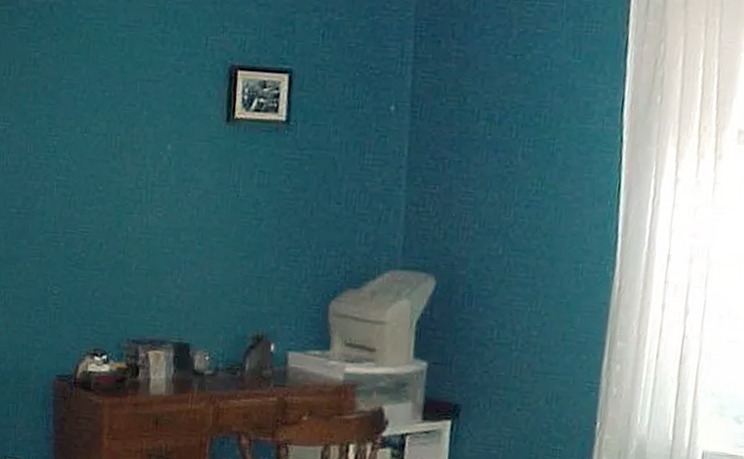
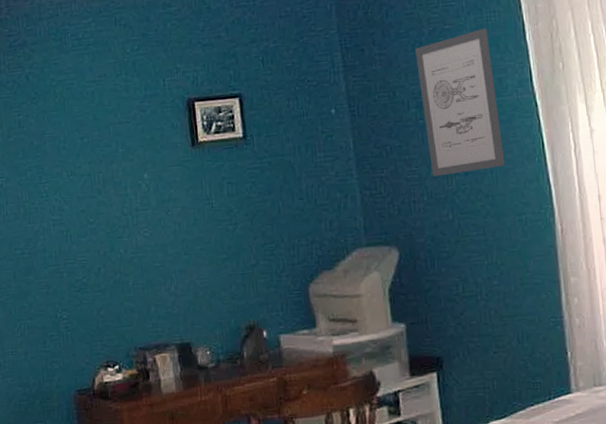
wall art: none [489,39,584,205] -> present [415,28,506,177]

